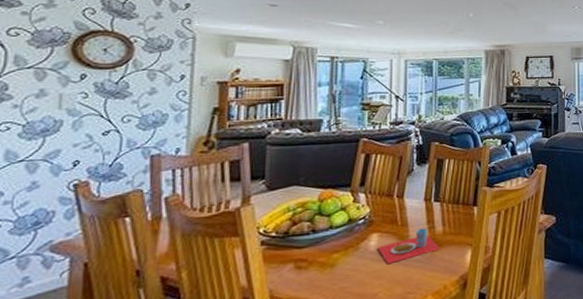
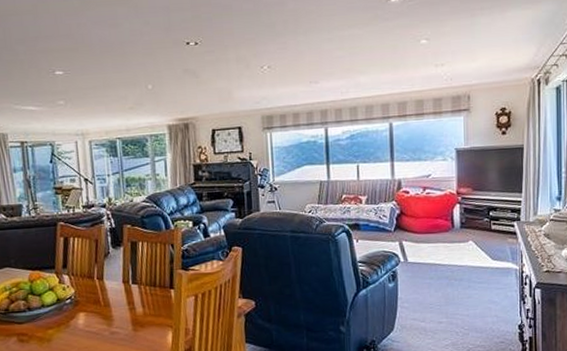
place setting: present [377,228,441,265] -> none [85,309,143,342]

